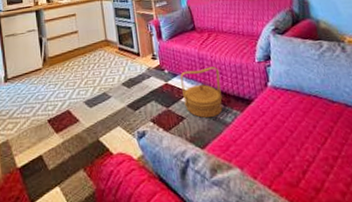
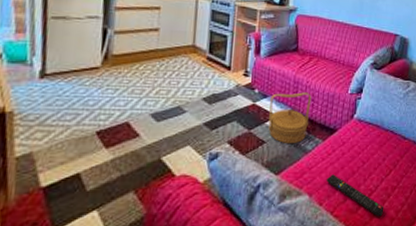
remote control: none [254,146,331,191] -> present [326,174,384,217]

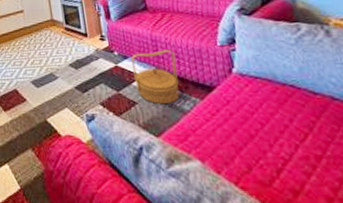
remote control: present [326,174,384,217] -> none [217,138,313,194]

